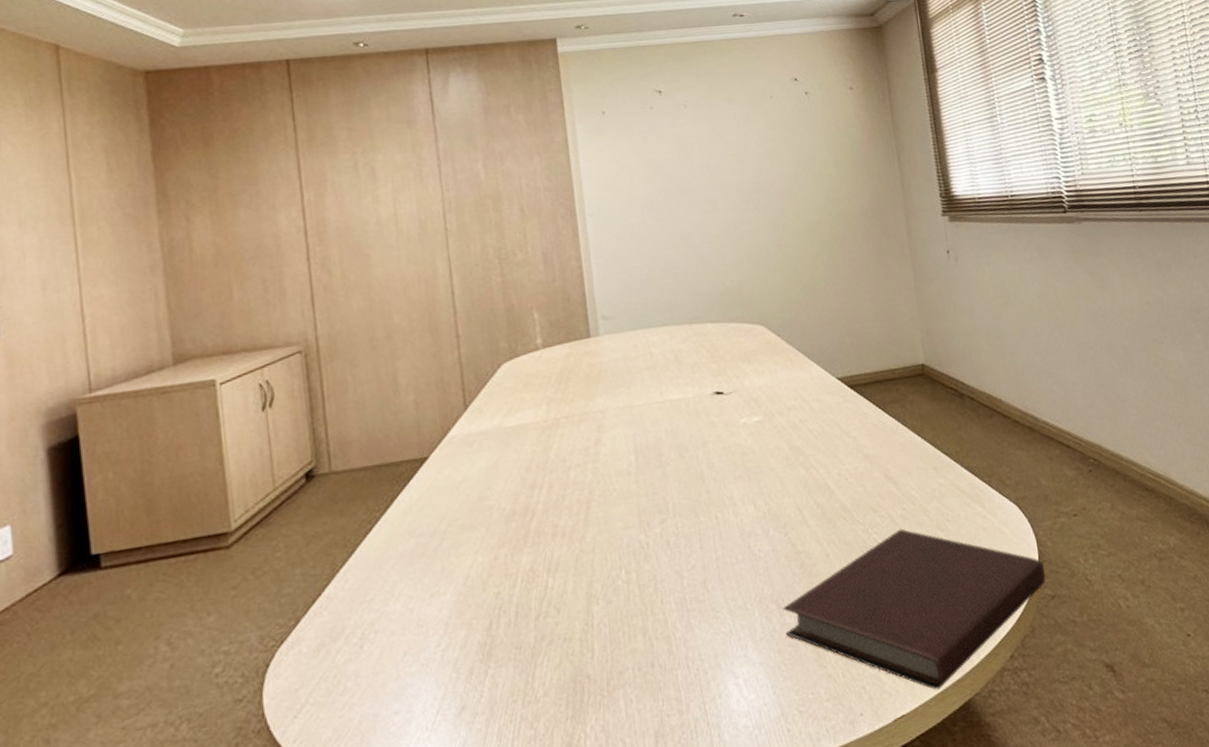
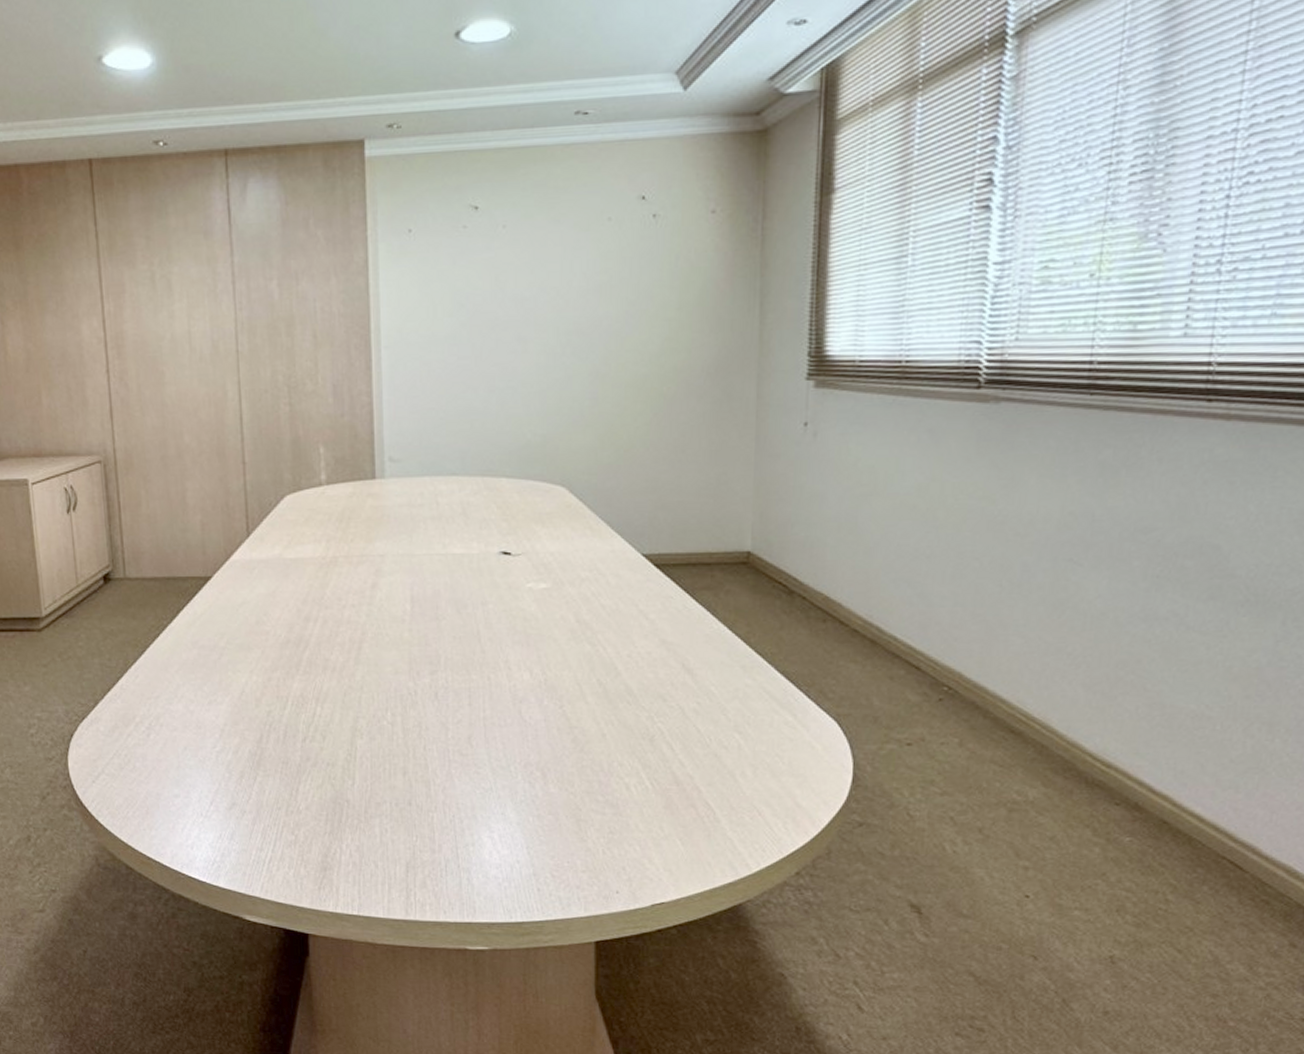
notebook: present [782,528,1046,690] -> none [547,723,858,887]

